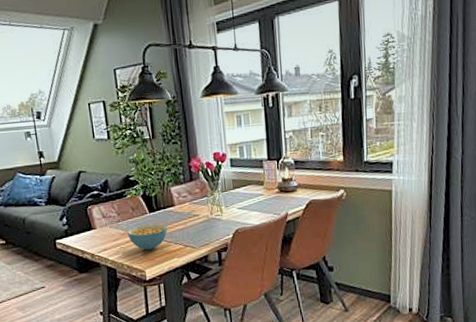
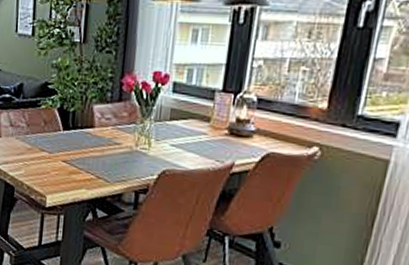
cereal bowl: present [127,224,168,250] -> none [34,143,81,174]

